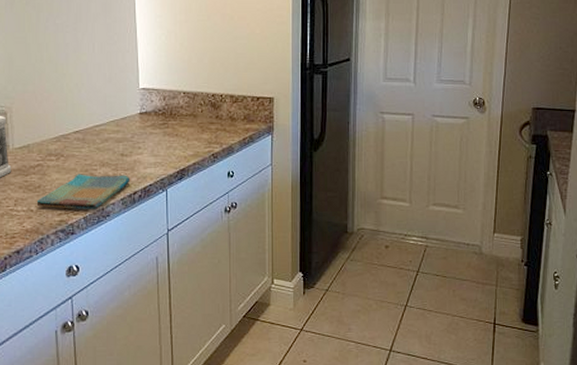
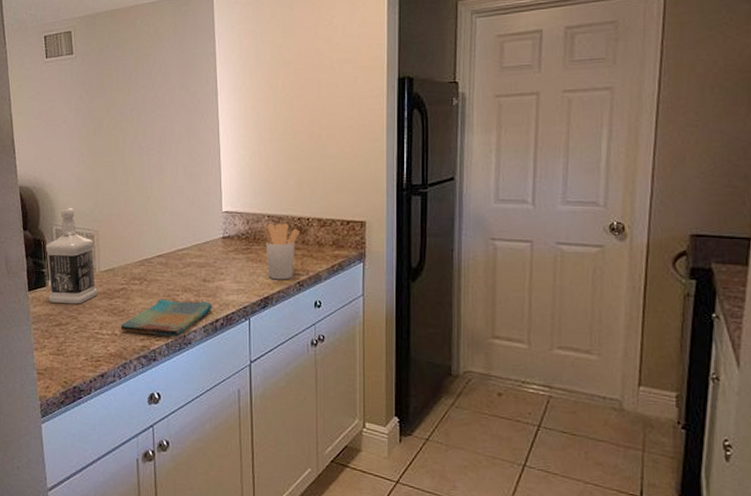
utensil holder: none [178,99,214,153] -> present [262,223,300,280]

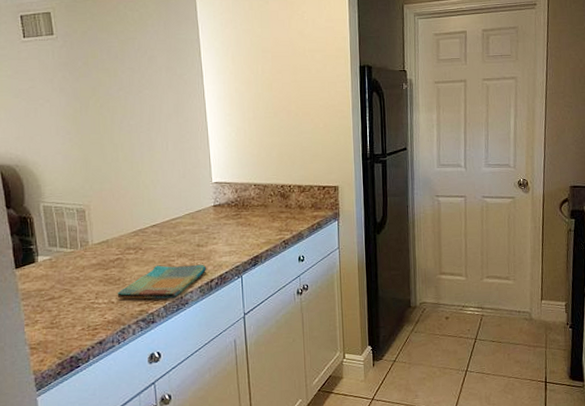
bottle: present [45,208,98,304] -> none [32,185,92,278]
utensil holder: present [262,223,300,280] -> none [250,190,283,241]

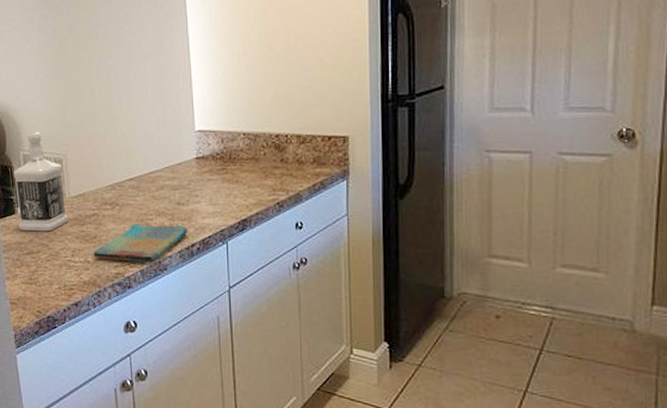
bottle: none [32,185,92,278] -> present [13,132,69,232]

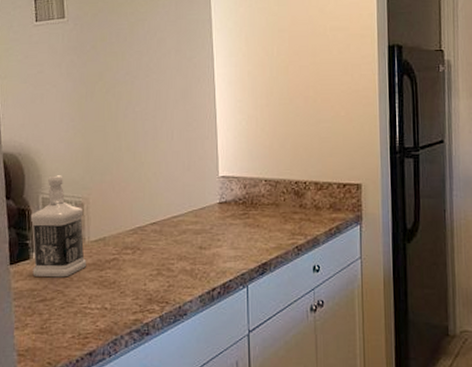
dish towel: present [93,224,187,263] -> none [111,268,208,308]

